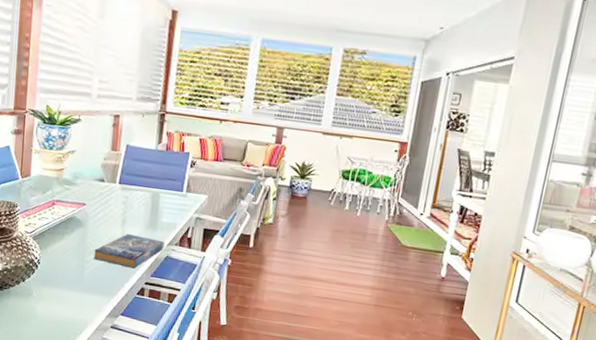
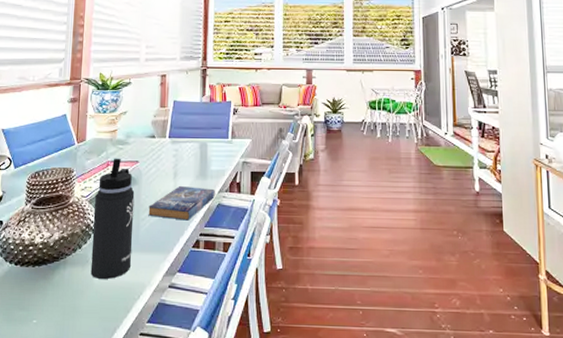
thermos bottle: none [33,197,81,313] -> present [90,158,135,280]

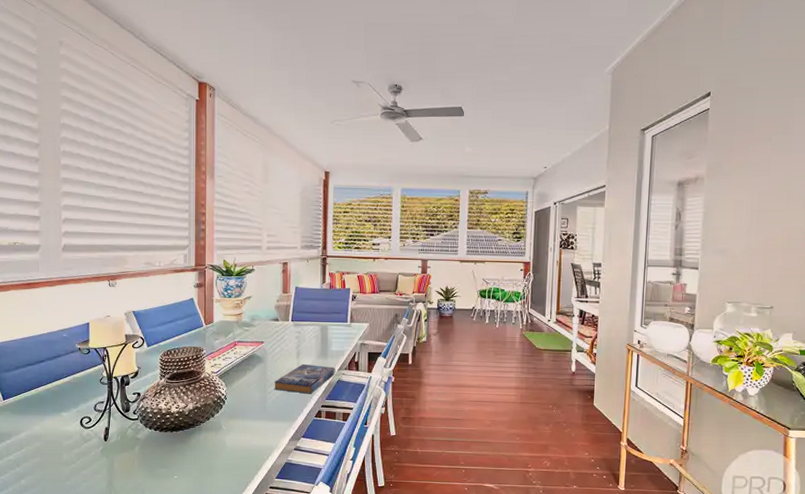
thermos bottle: present [90,158,135,280] -> none [223,338,261,443]

